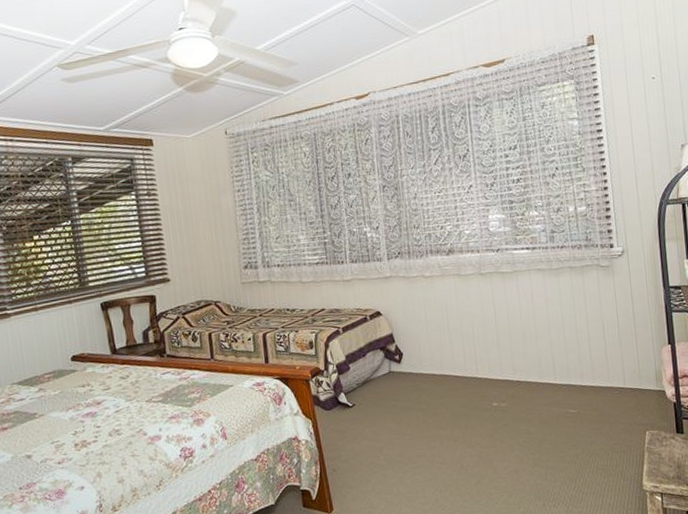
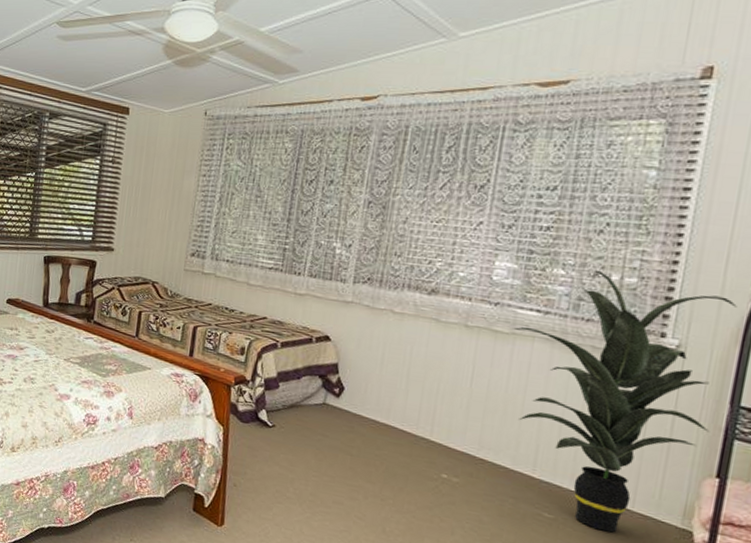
indoor plant: none [514,206,657,411] -> present [513,269,737,533]

